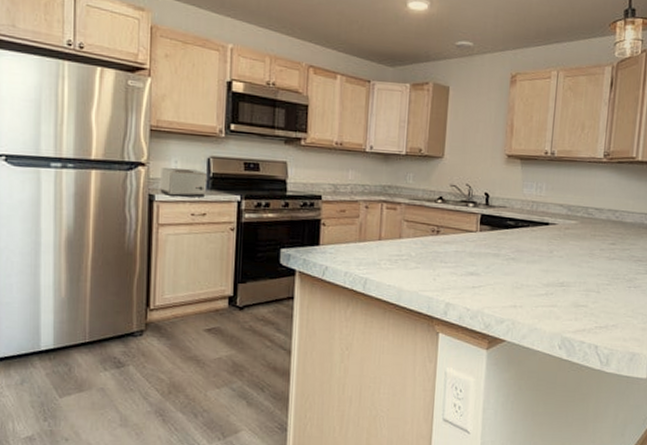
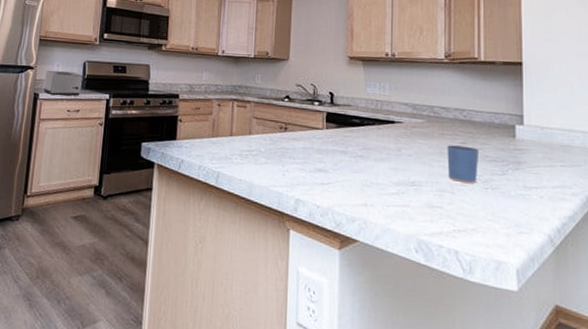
mug: none [596,246,627,282] -> present [447,145,480,183]

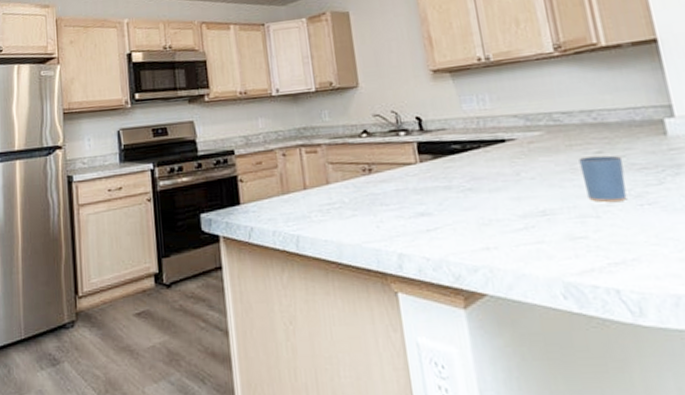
toaster: present [43,71,82,96] -> none [76,143,120,176]

